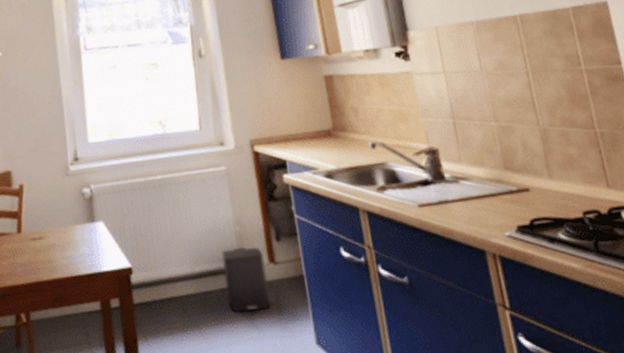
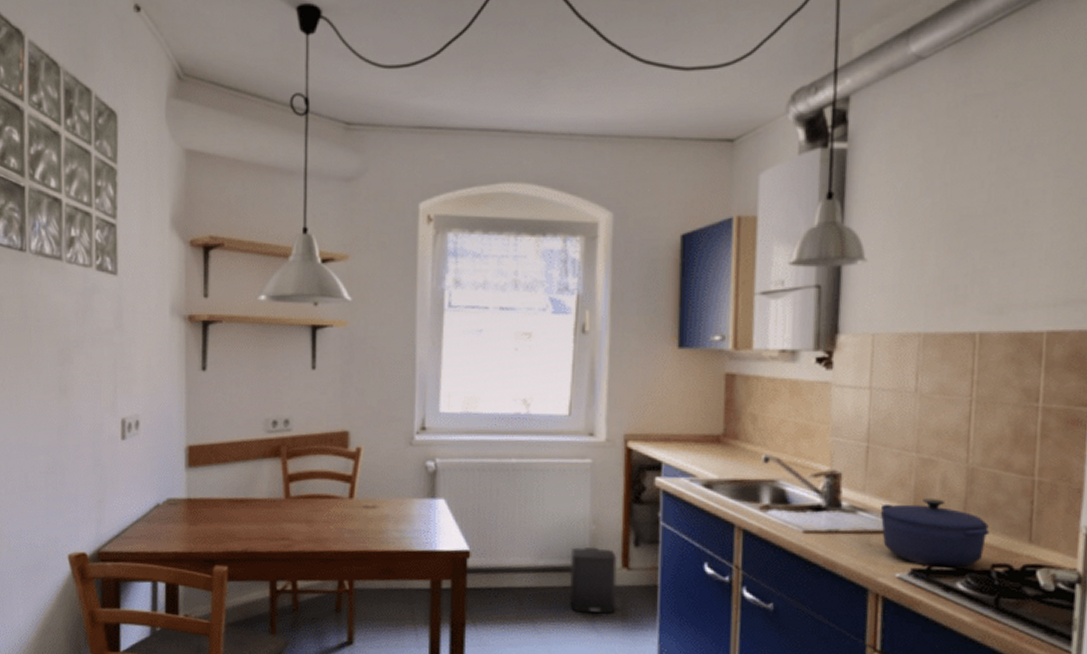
cooking pot: none [477,159,574,222] -> present [880,497,990,568]

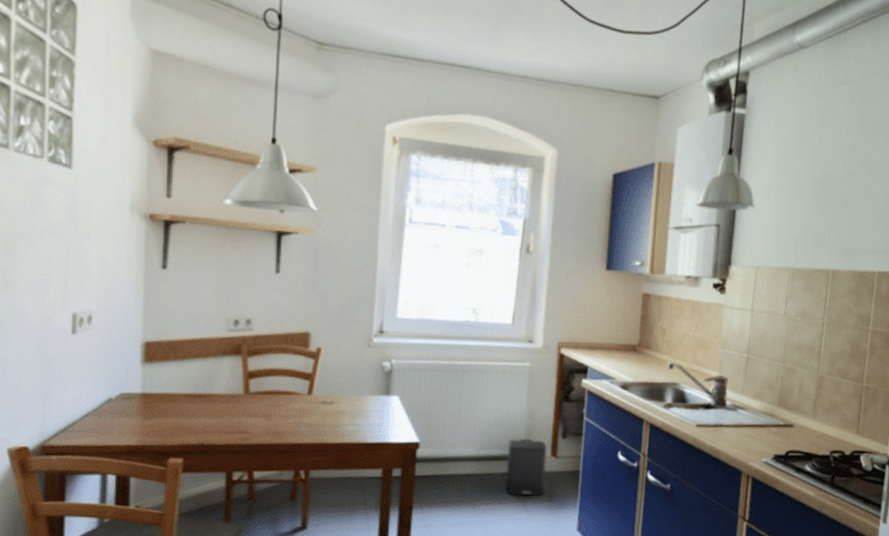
cooking pot: present [880,497,990,568] -> none [754,398,831,454]

